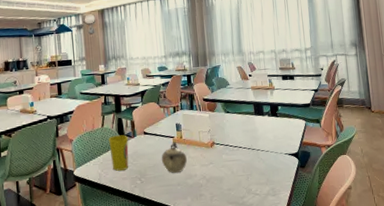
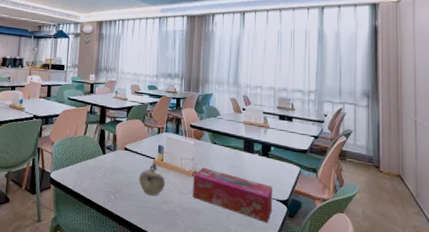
cup: present [108,135,129,171] -> none [88,146,108,182]
tissue box: none [212,136,286,177] -> present [193,167,272,223]

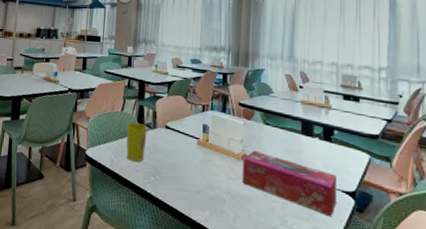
cup: none [88,146,108,182] -> present [126,122,147,162]
teapot: present [138,162,165,196] -> none [181,143,211,180]

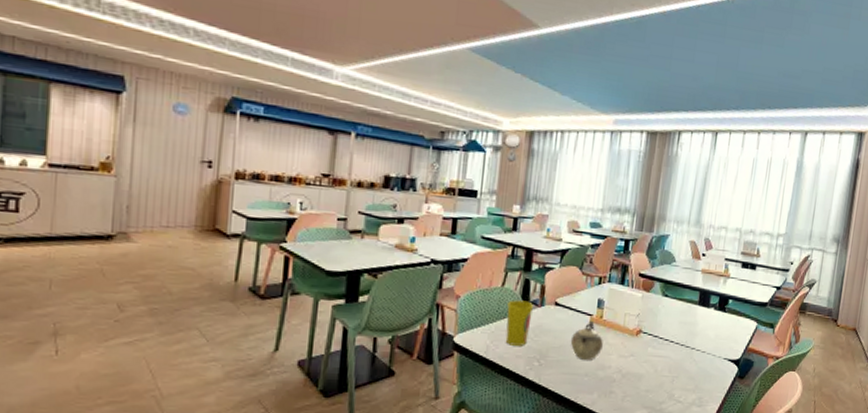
teapot: none [181,143,211,180] -> present [570,320,603,360]
tissue box: present [242,150,336,217] -> none [634,324,725,386]

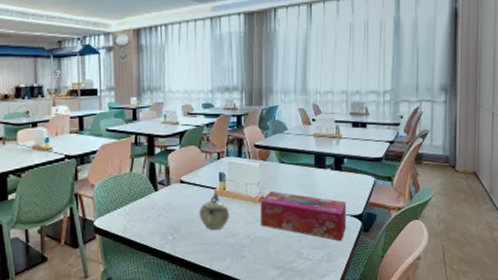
cup: present [505,300,533,346] -> none [137,182,161,224]
tissue box: none [634,324,725,386] -> present [260,190,346,242]

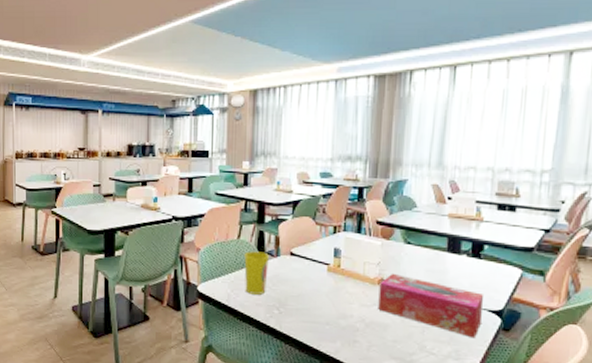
cup: none [137,182,161,224] -> present [244,251,269,295]
teapot: present [198,193,229,230] -> none [308,269,343,309]

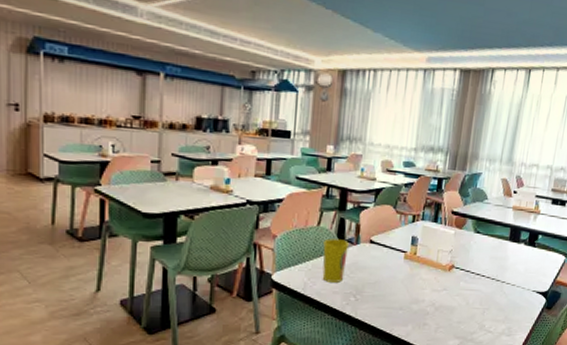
tissue box: present [378,273,483,339] -> none [447,260,534,317]

